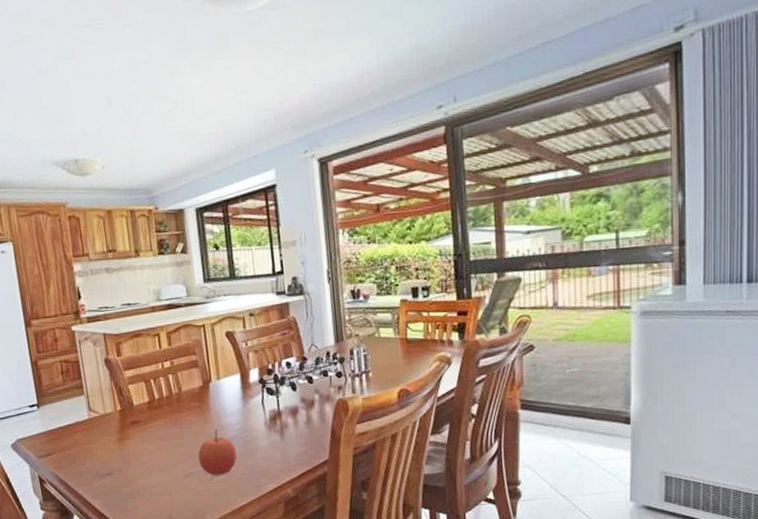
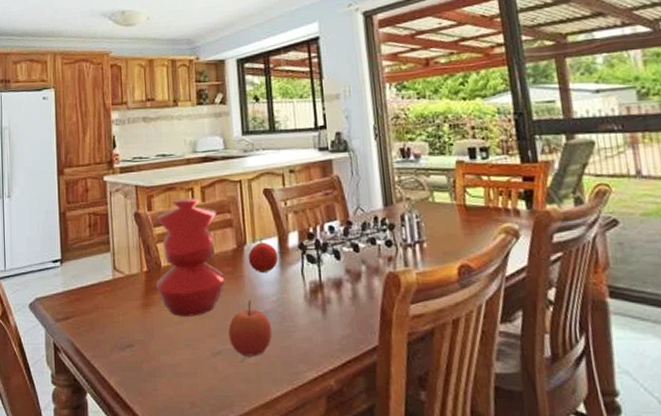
vase: none [126,342,193,447] -> present [156,197,225,317]
fruit: none [213,376,241,406] -> present [248,239,279,274]

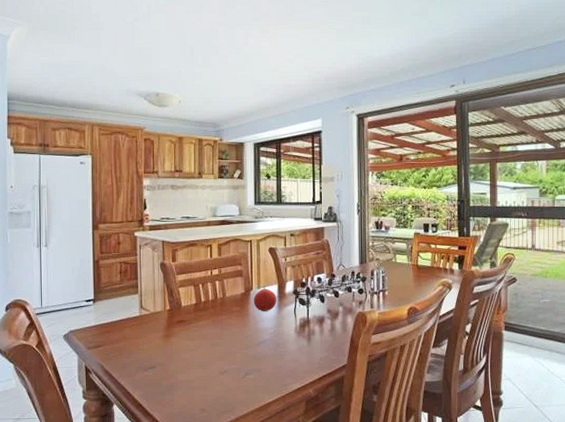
vase: present [156,197,225,317] -> none [177,252,234,345]
apple: present [228,300,272,357] -> none [234,332,269,374]

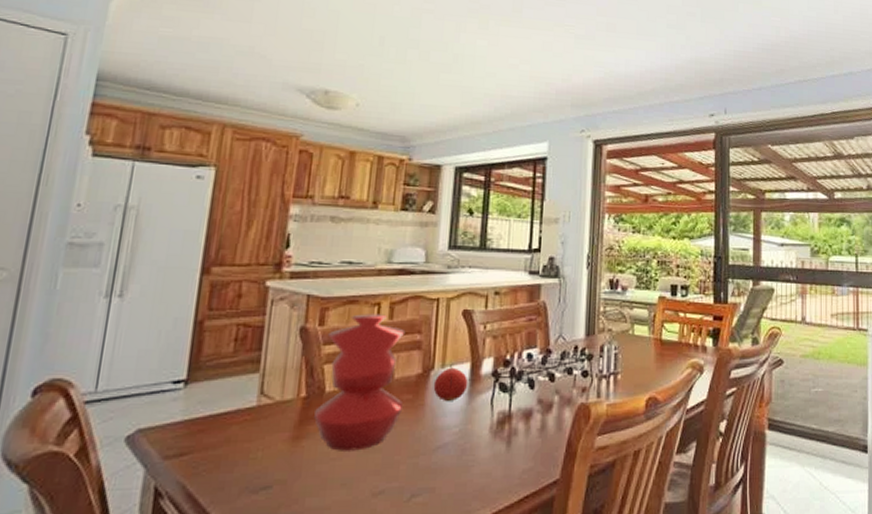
vase: none [177,252,234,345] -> present [314,314,406,451]

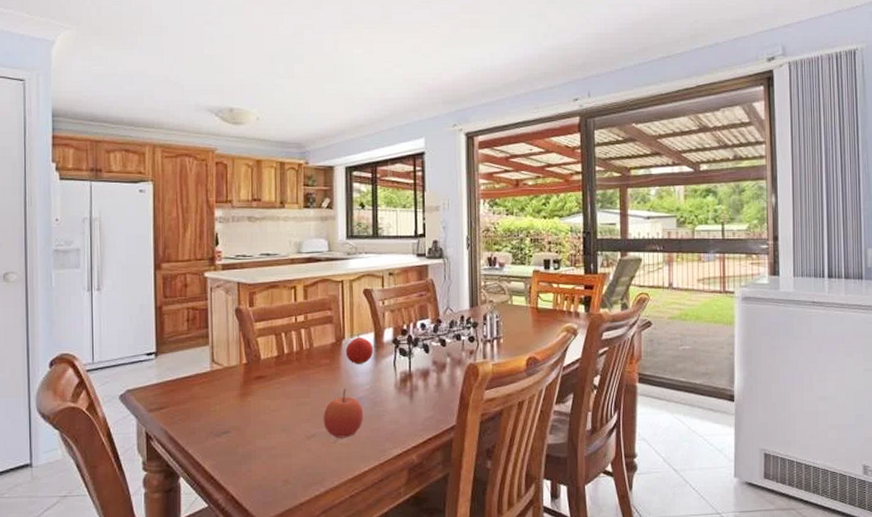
vase: present [314,314,406,451] -> none [255,295,322,405]
apple: none [396,432,449,496] -> present [323,389,364,438]

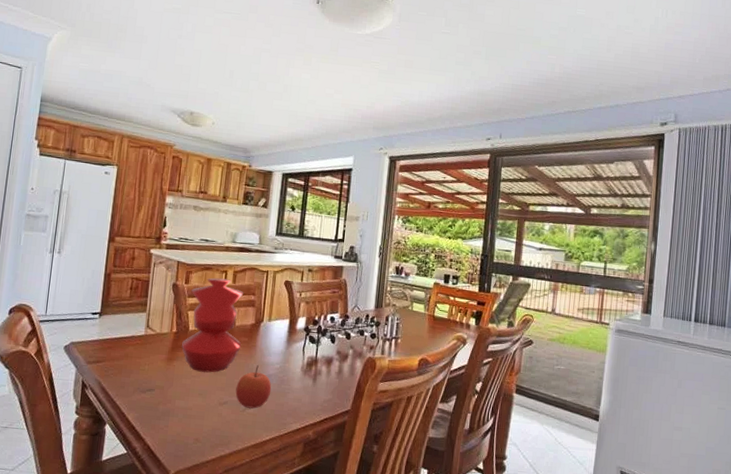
vase: none [255,295,322,405] -> present [182,277,244,373]
fruit: present [345,334,374,365] -> none [262,319,287,346]

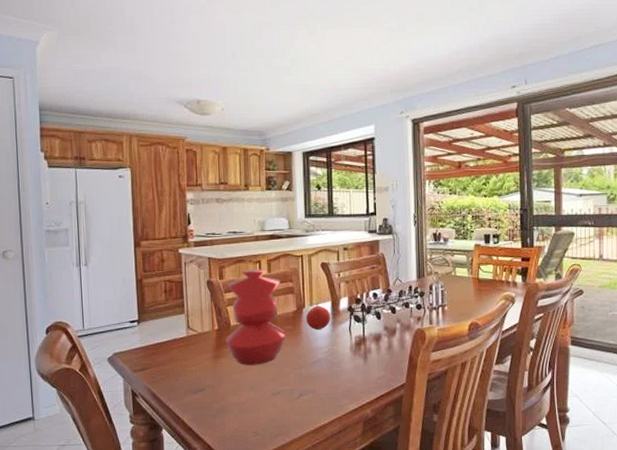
apple: present [235,365,272,409] -> none [287,352,323,395]
fruit: none [262,319,287,346] -> present [306,303,331,331]

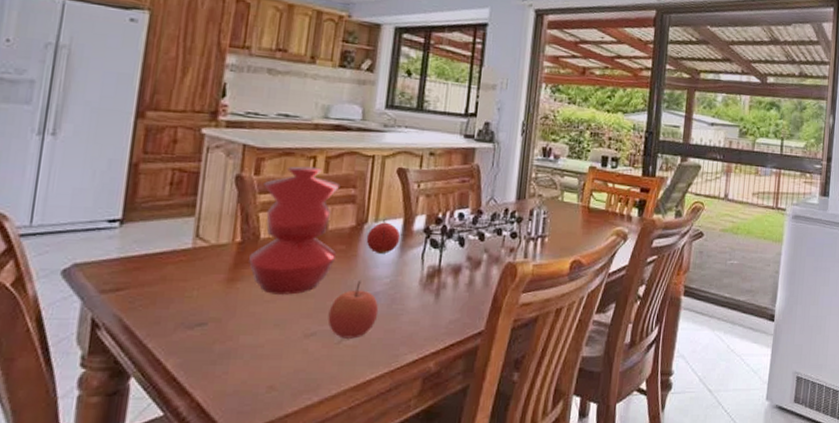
apple: none [287,352,323,395] -> present [328,281,379,339]

